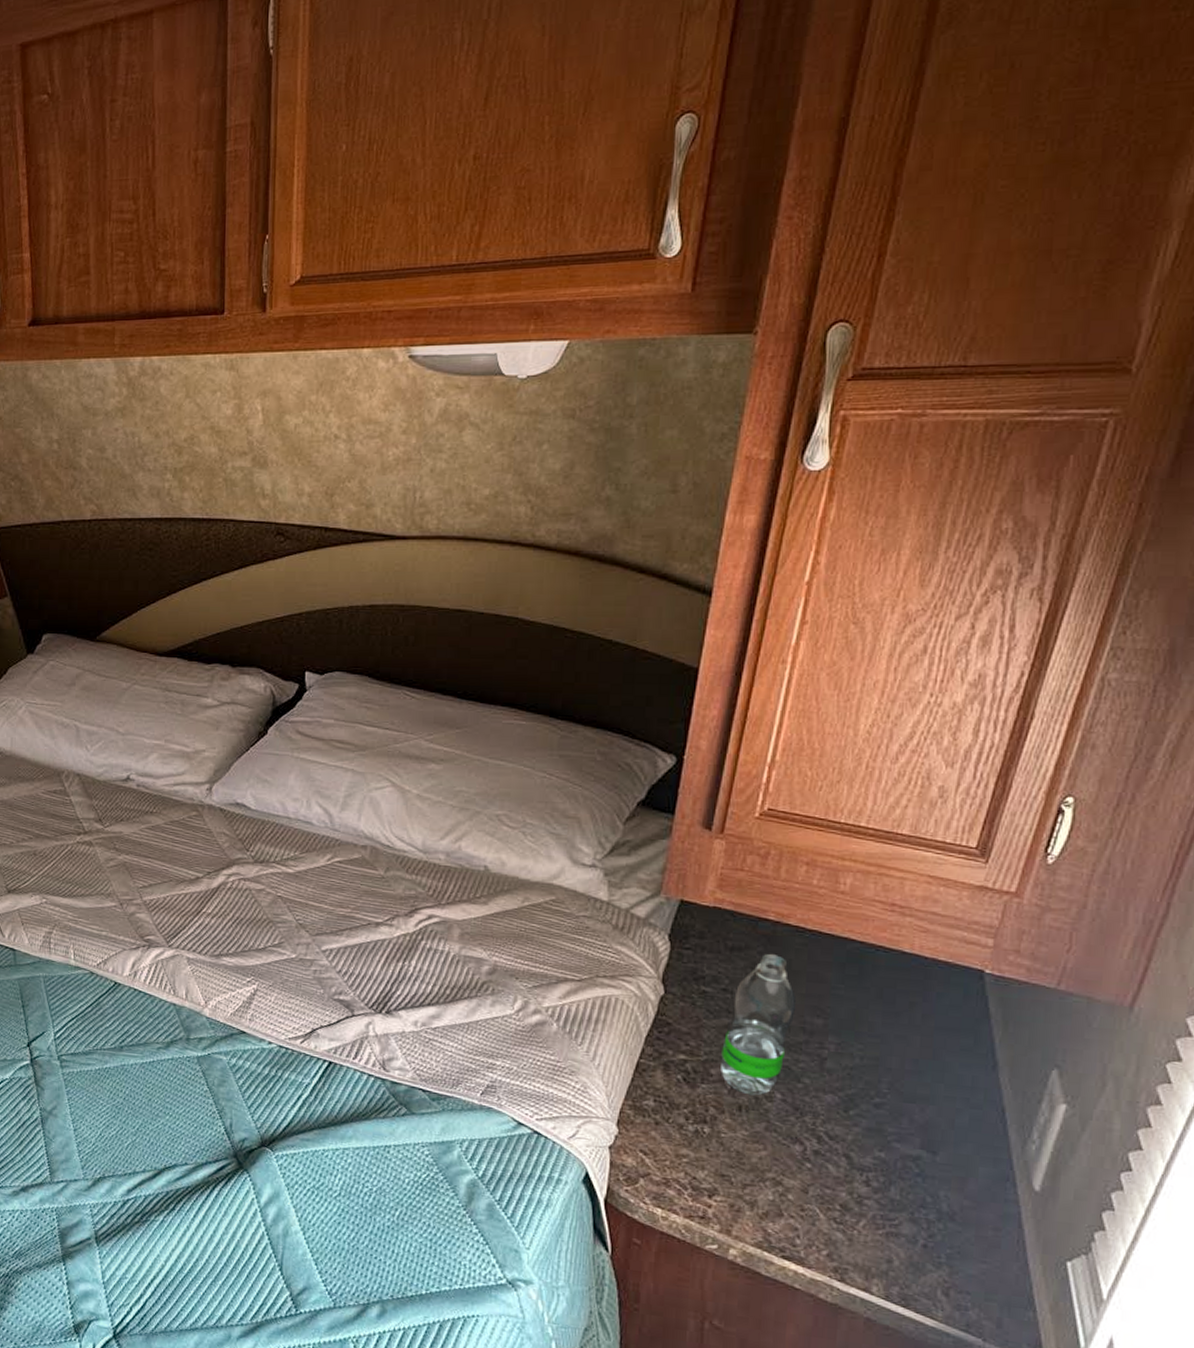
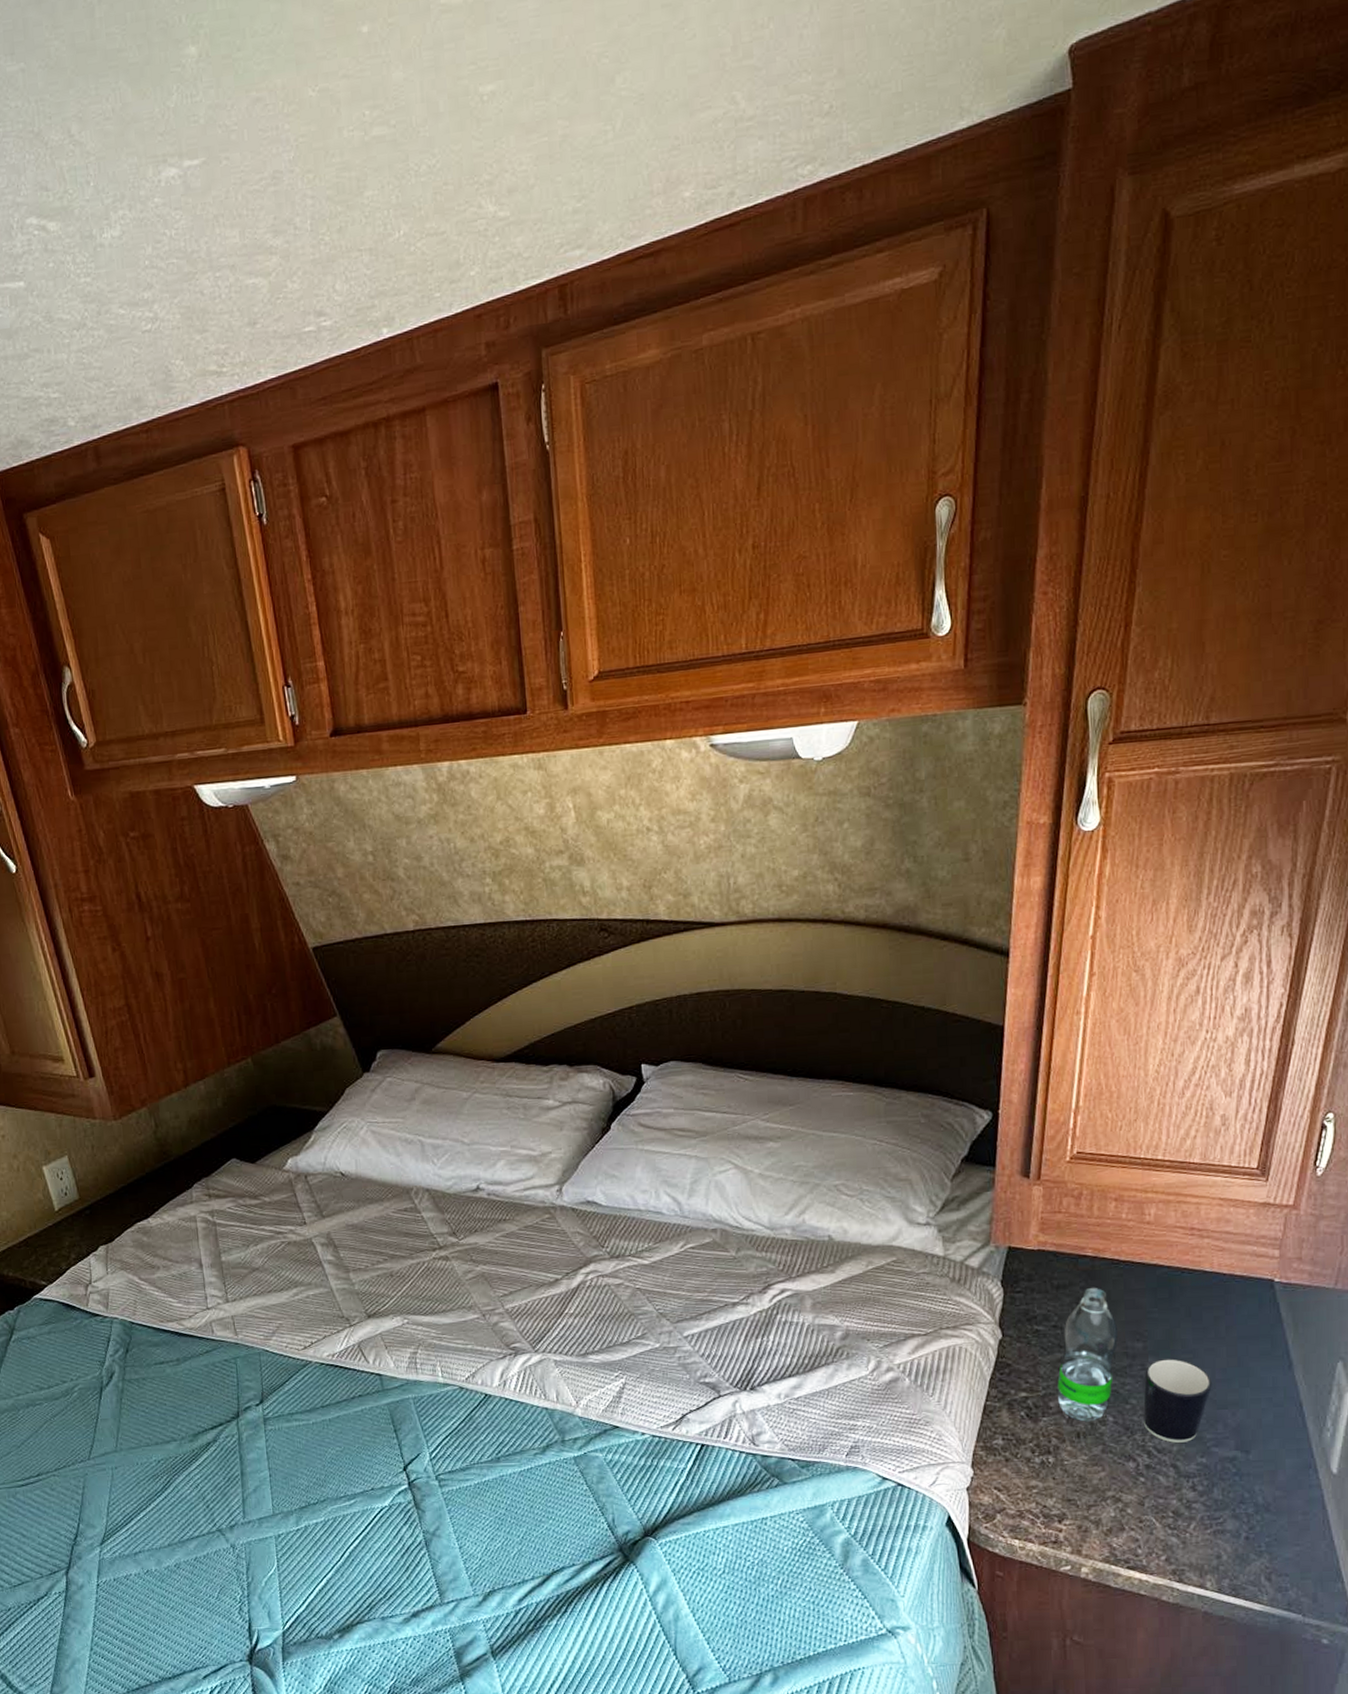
mug: none [815,1039,900,1133] -> present [1142,1358,1212,1444]

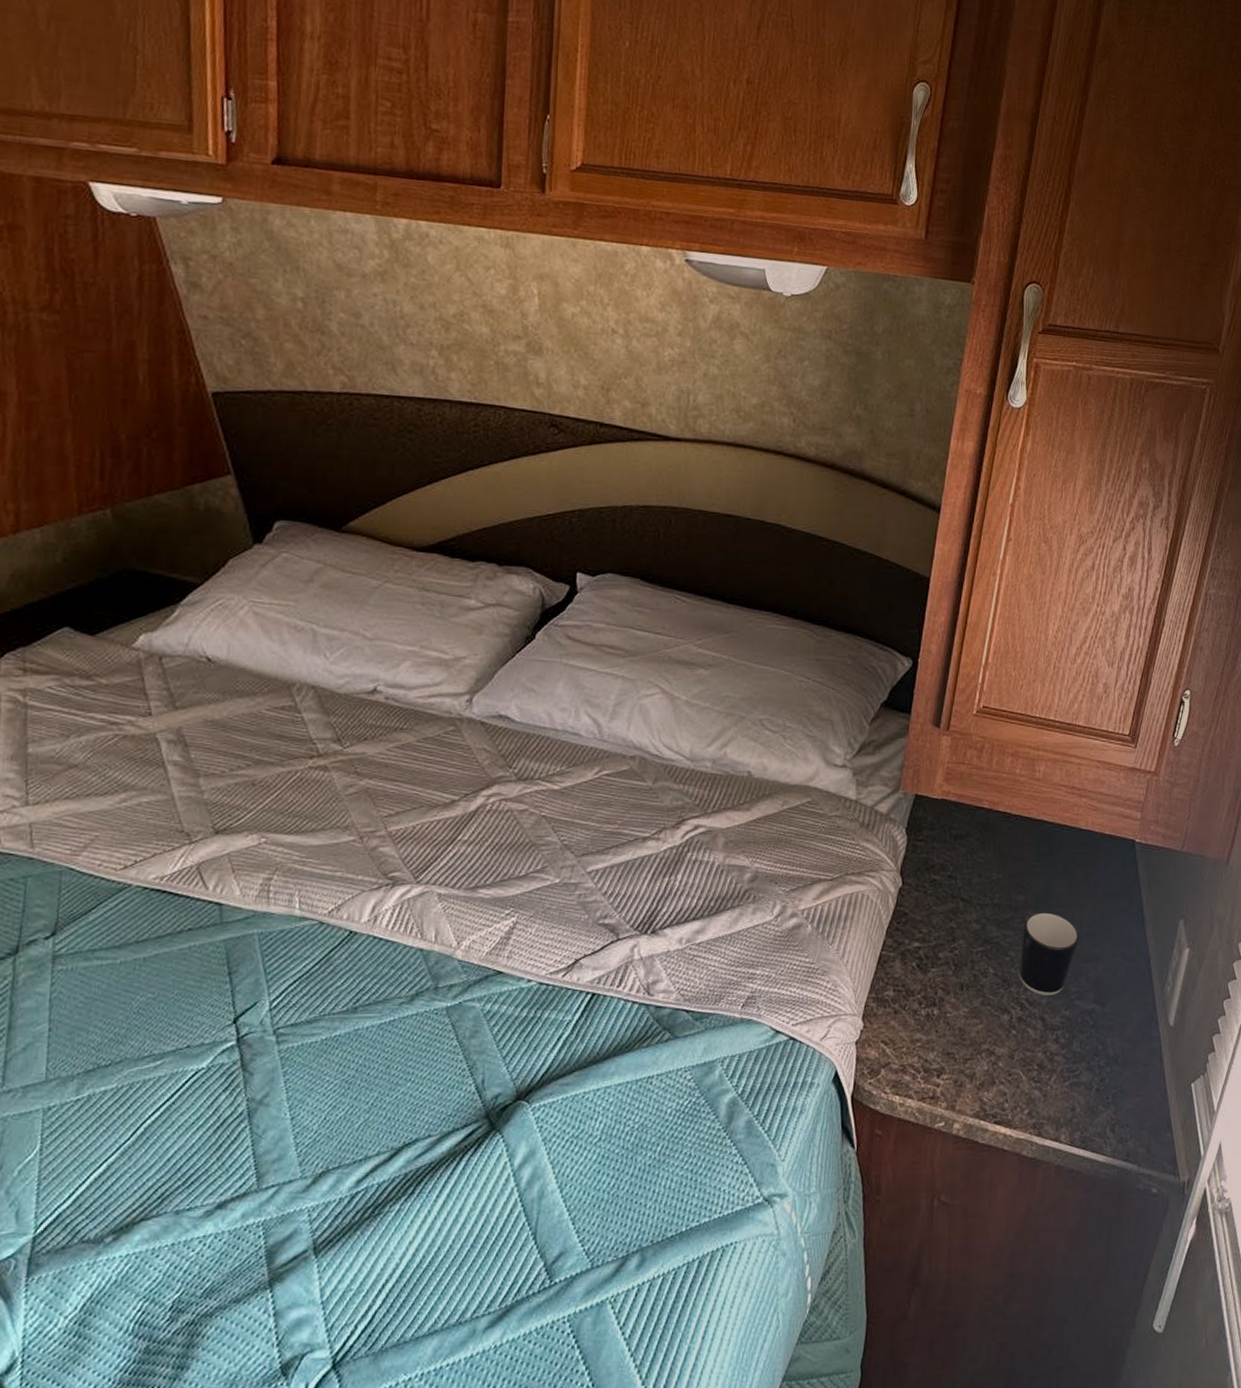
bottle: present [1057,1288,1119,1422] -> none [947,840,1005,974]

